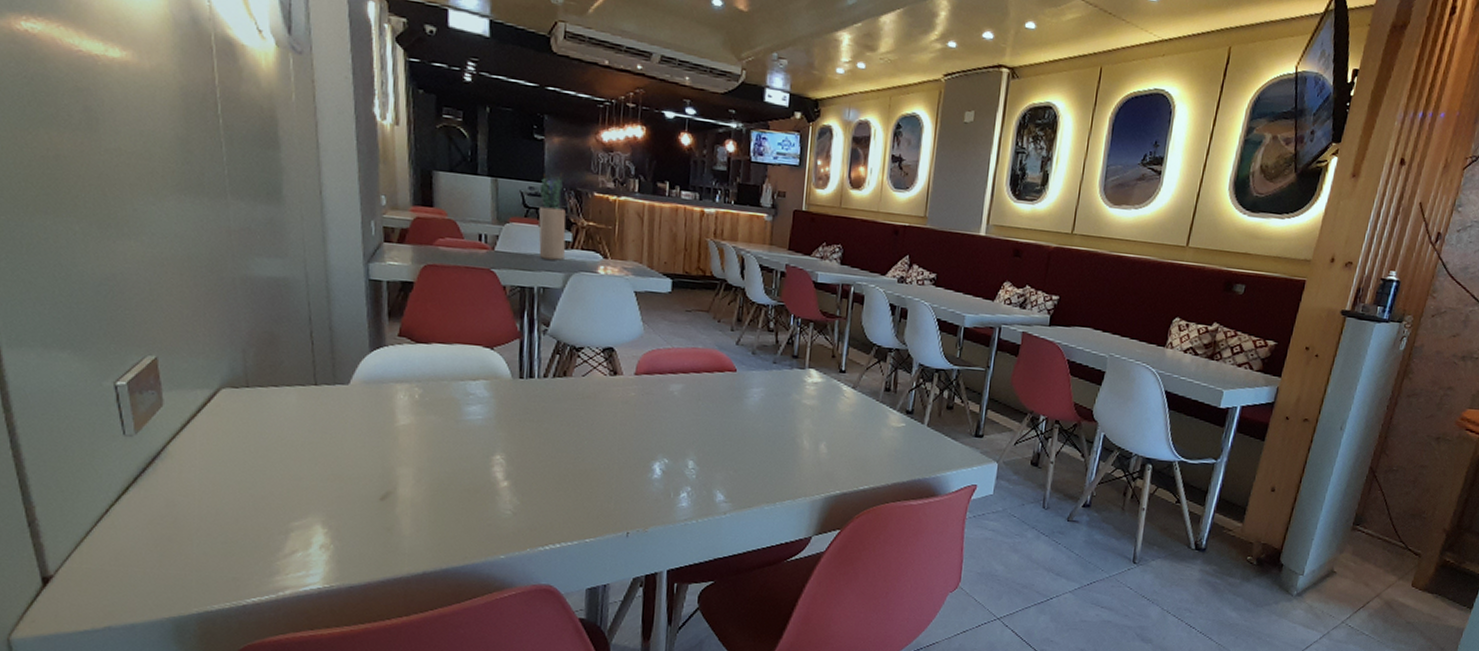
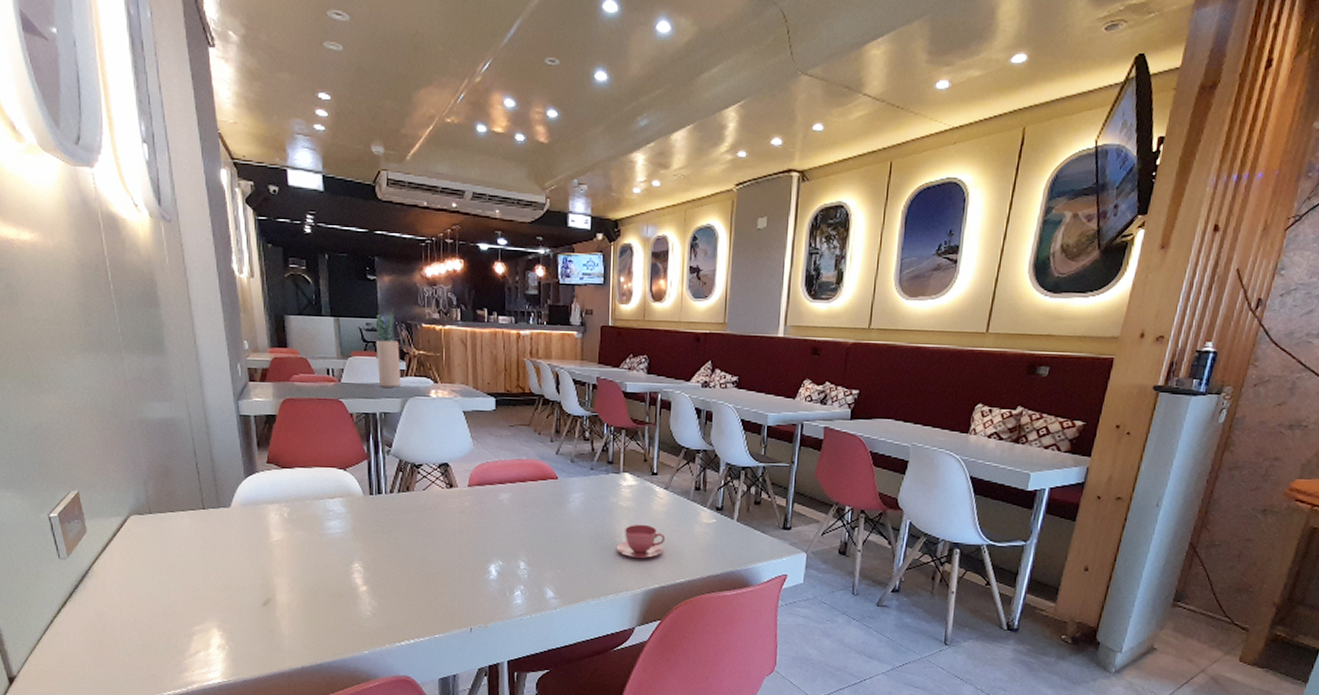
teacup: none [796,424,851,462] -> present [616,524,666,558]

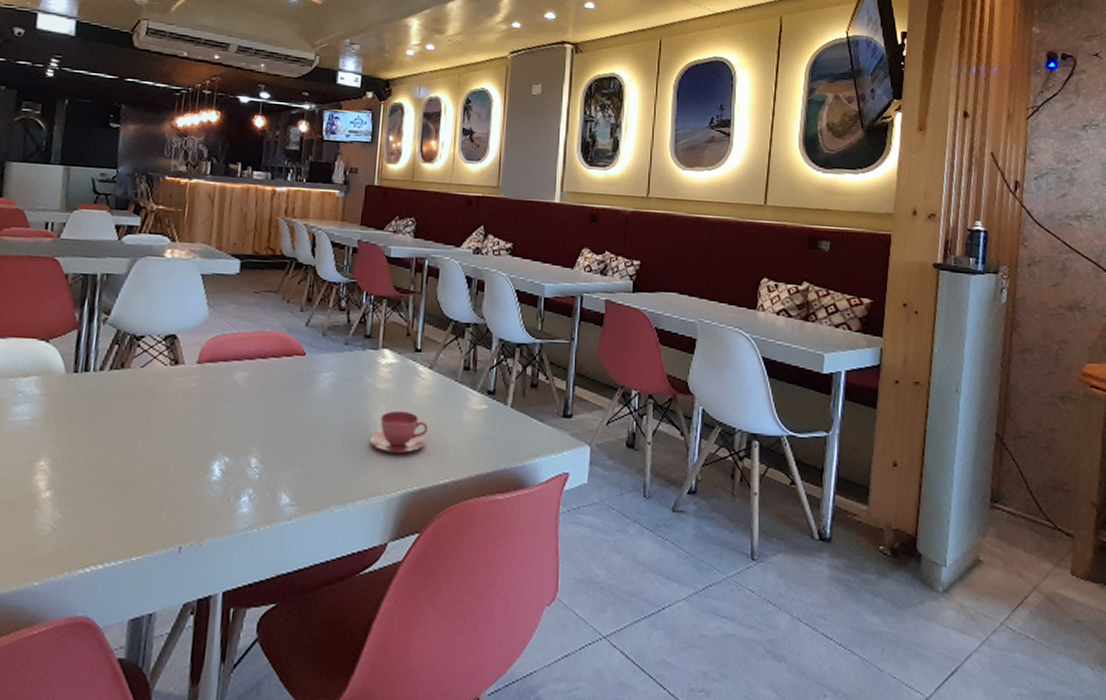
vase: present [375,308,402,389] -> none [105,158,136,247]

